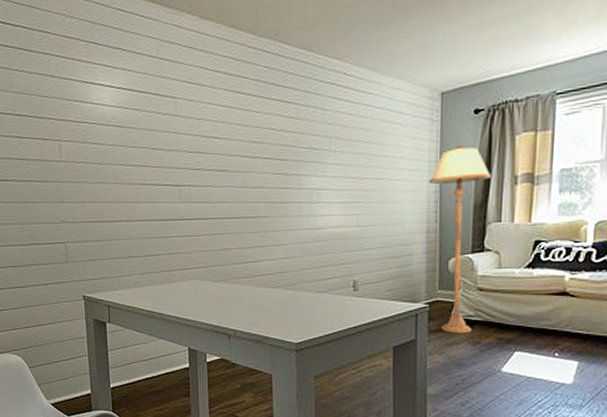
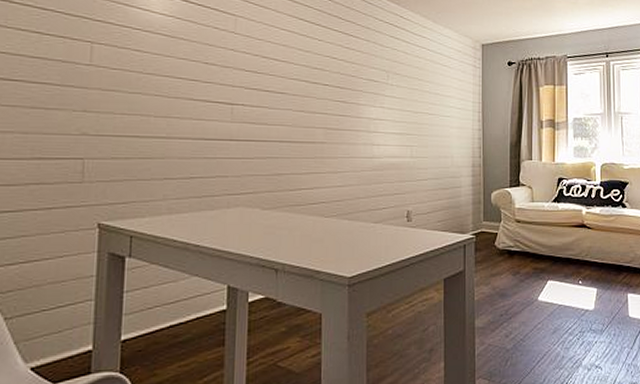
floor lamp: present [429,145,492,333] -> none [474,91,523,263]

